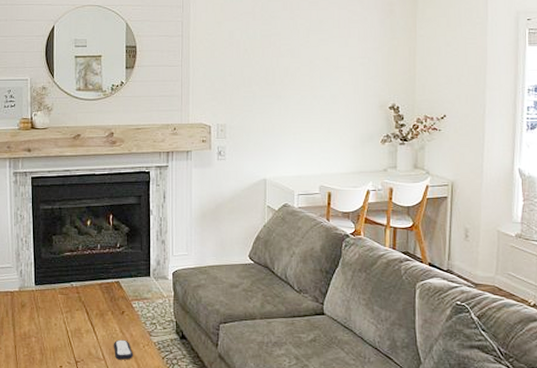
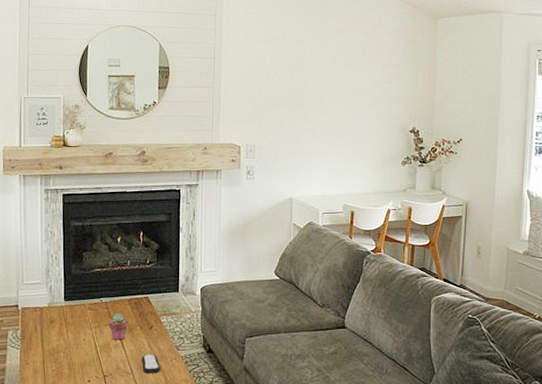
potted succulent: none [80,298,99,326] -> present [109,313,128,340]

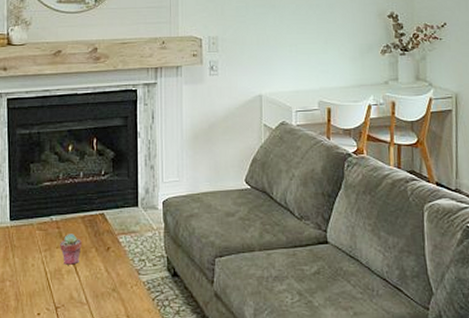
remote control: present [141,354,161,374] -> none [97,280,121,303]

